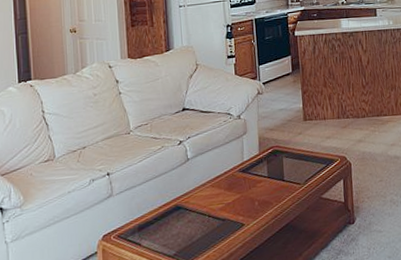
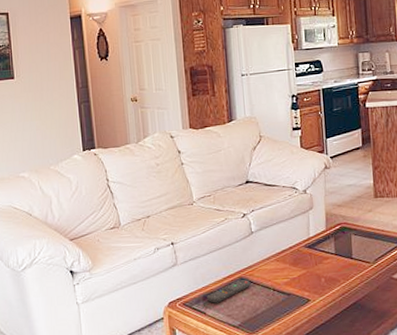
remote control: none [142,207,186,234] -> present [207,279,250,303]

